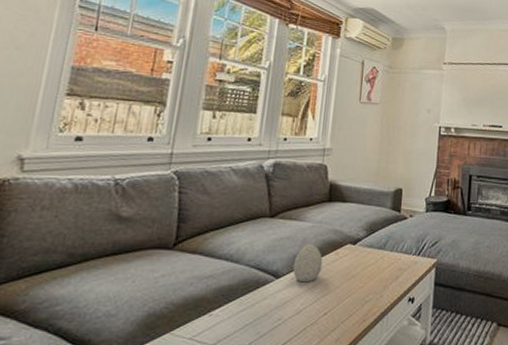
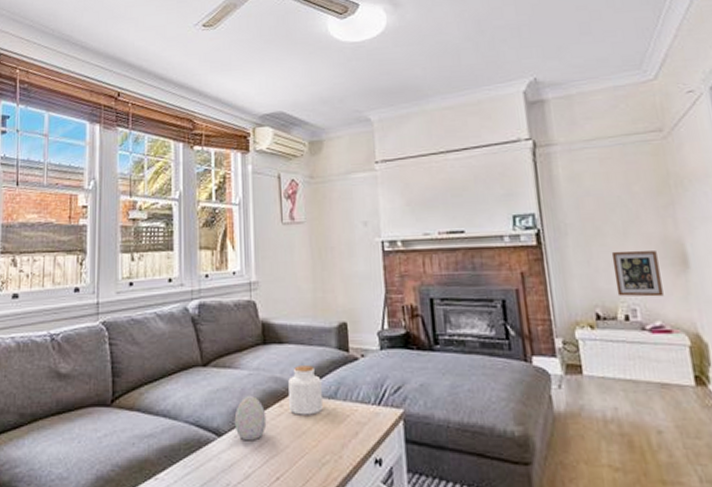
jar: none [344,221,374,262] -> present [288,365,323,415]

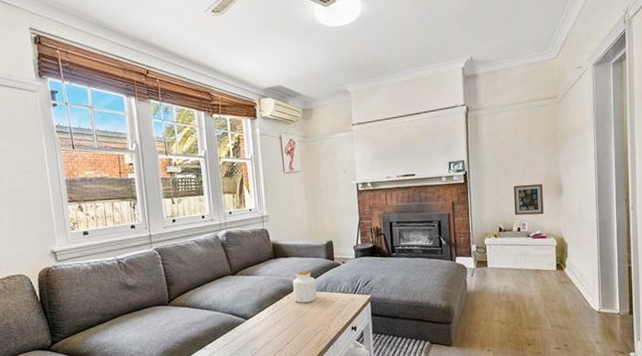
decorative egg: present [234,395,267,441] -> none [256,292,279,322]

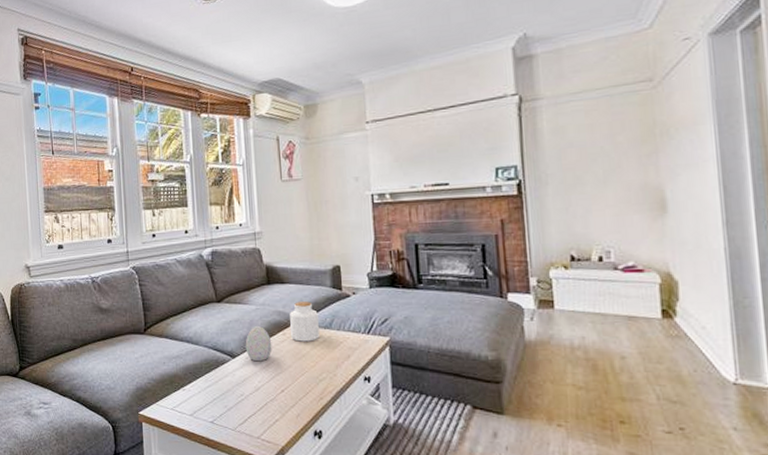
decorative egg: none [256,292,279,322] -> present [245,325,272,362]
picture frame: present [513,184,544,216] -> none [590,197,639,240]

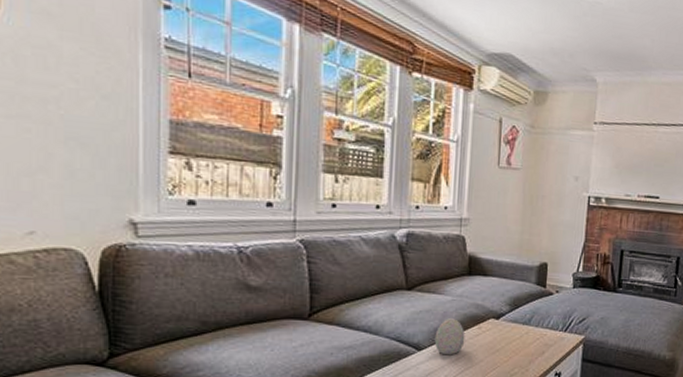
jar: present [290,301,319,342] -> none [487,296,518,337]

